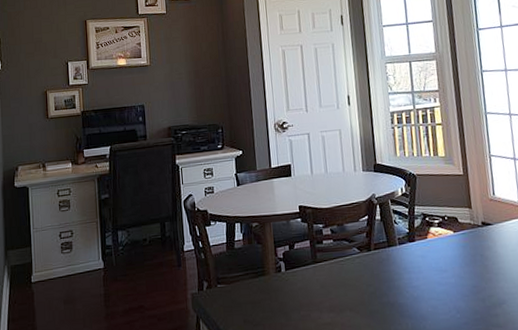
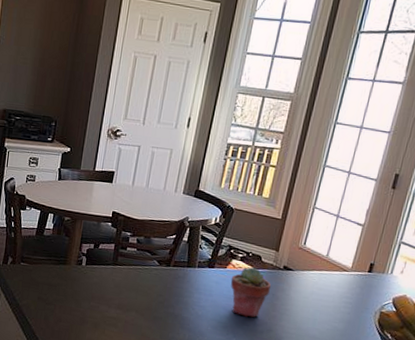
potted succulent: none [435,230,477,287] -> present [230,266,271,318]

